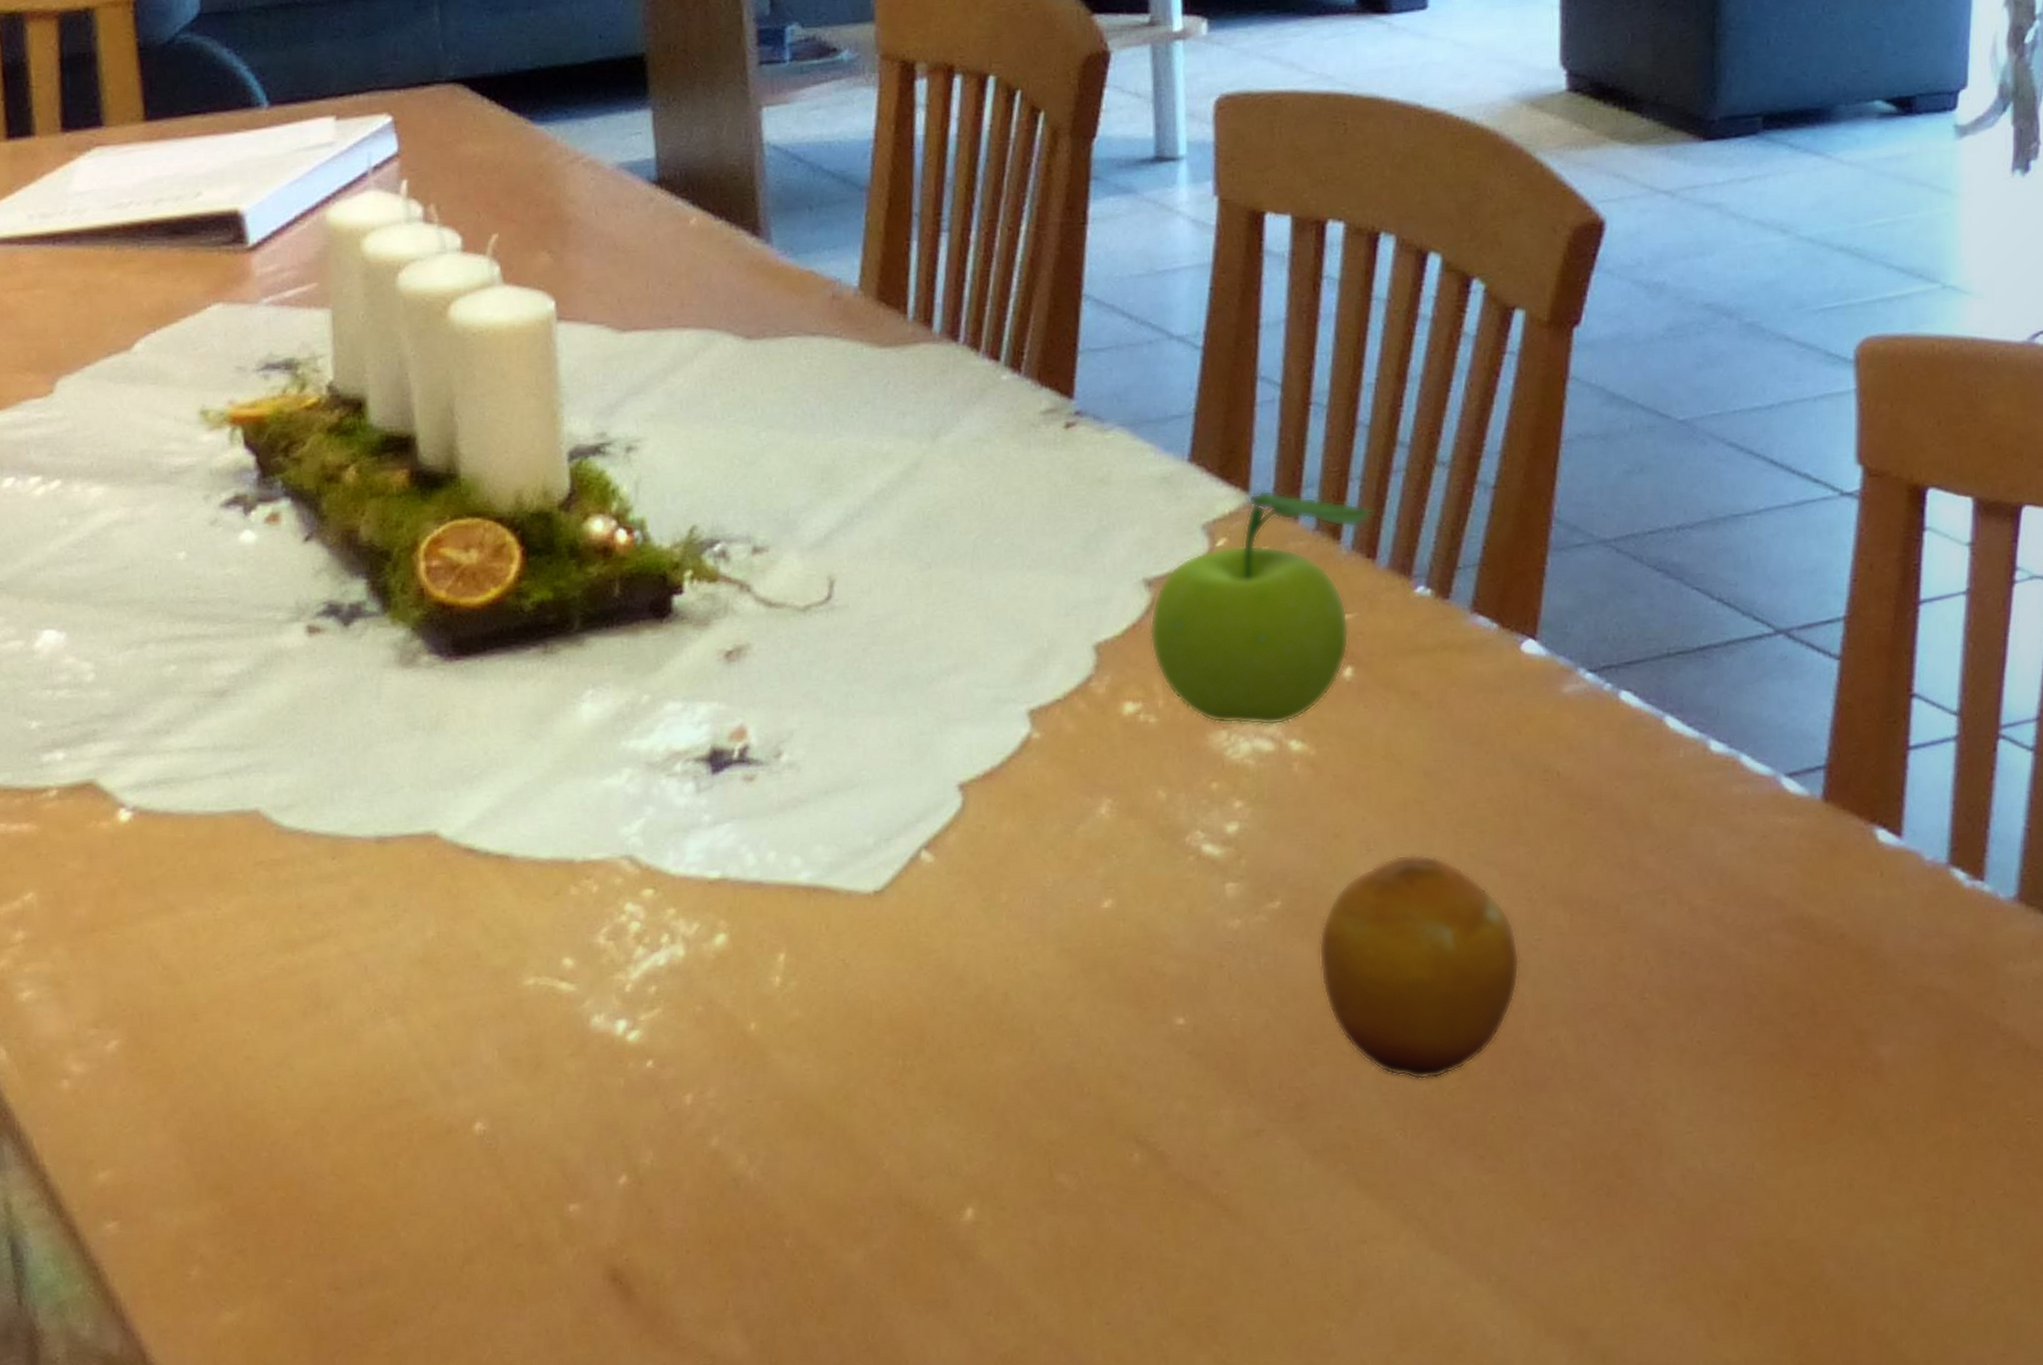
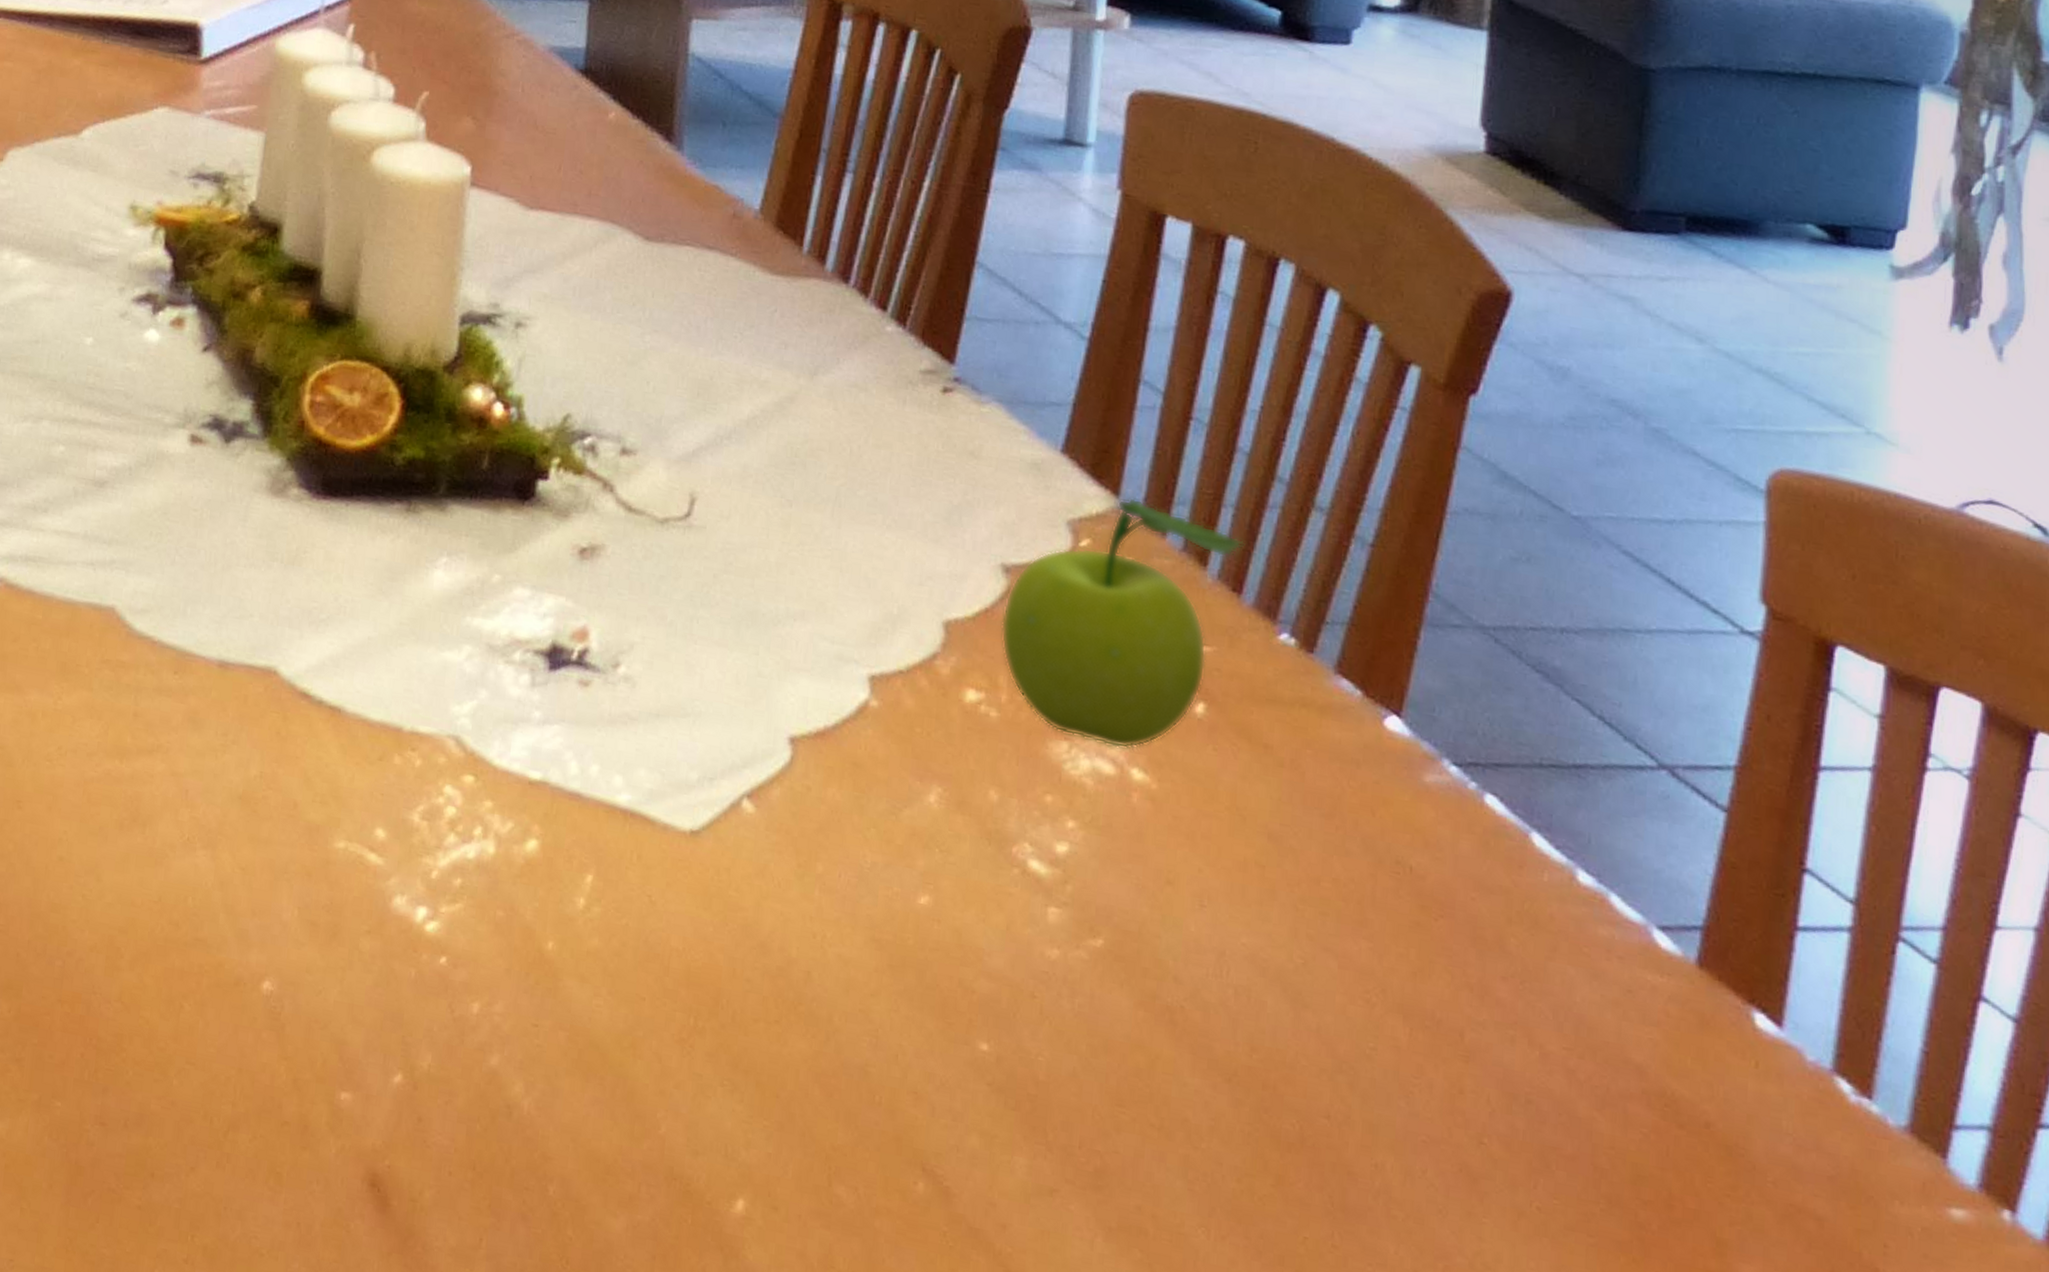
fruit: present [1318,854,1520,1080] -> none [1136,918,1351,1179]

